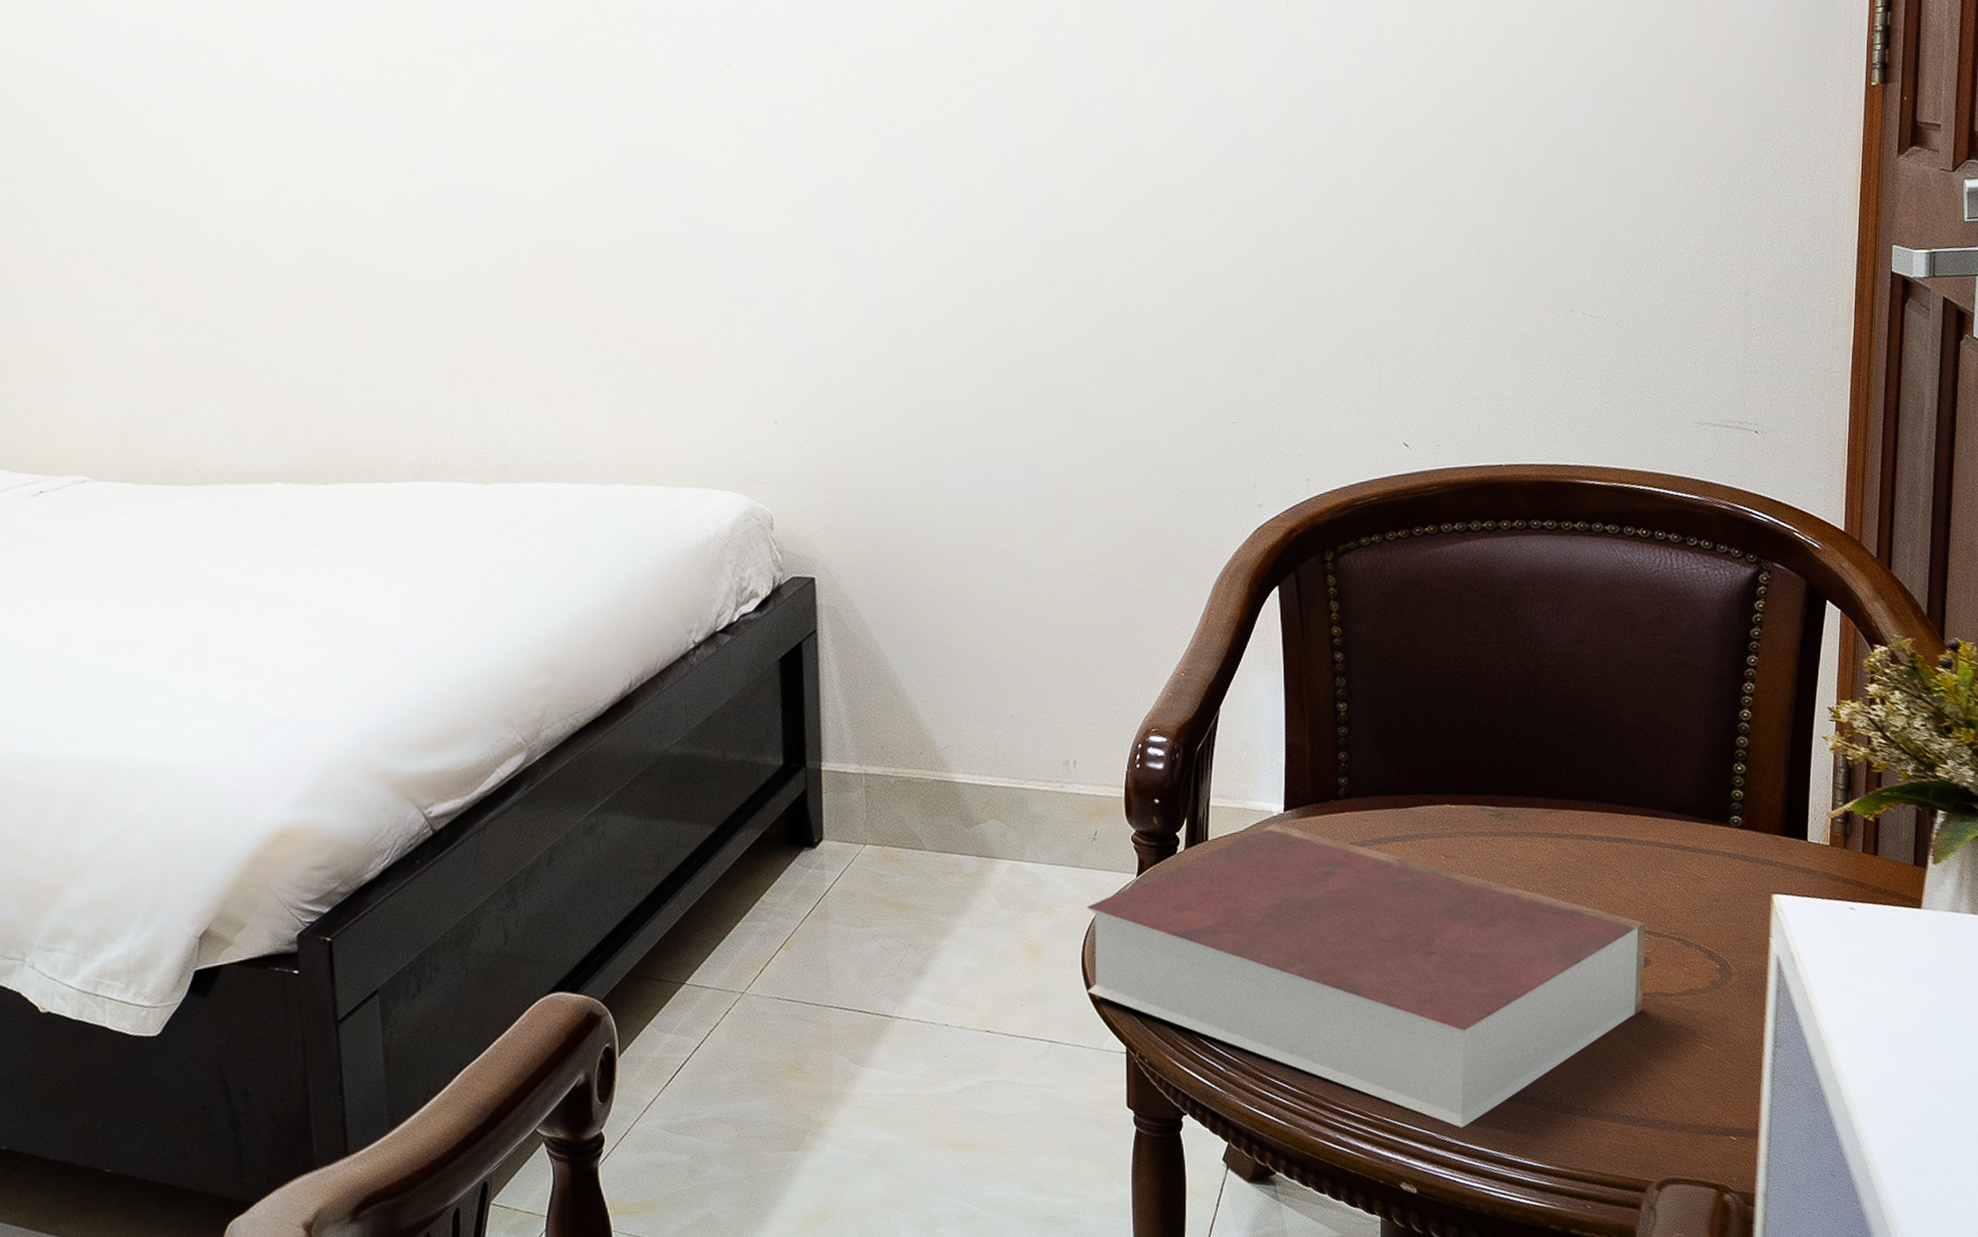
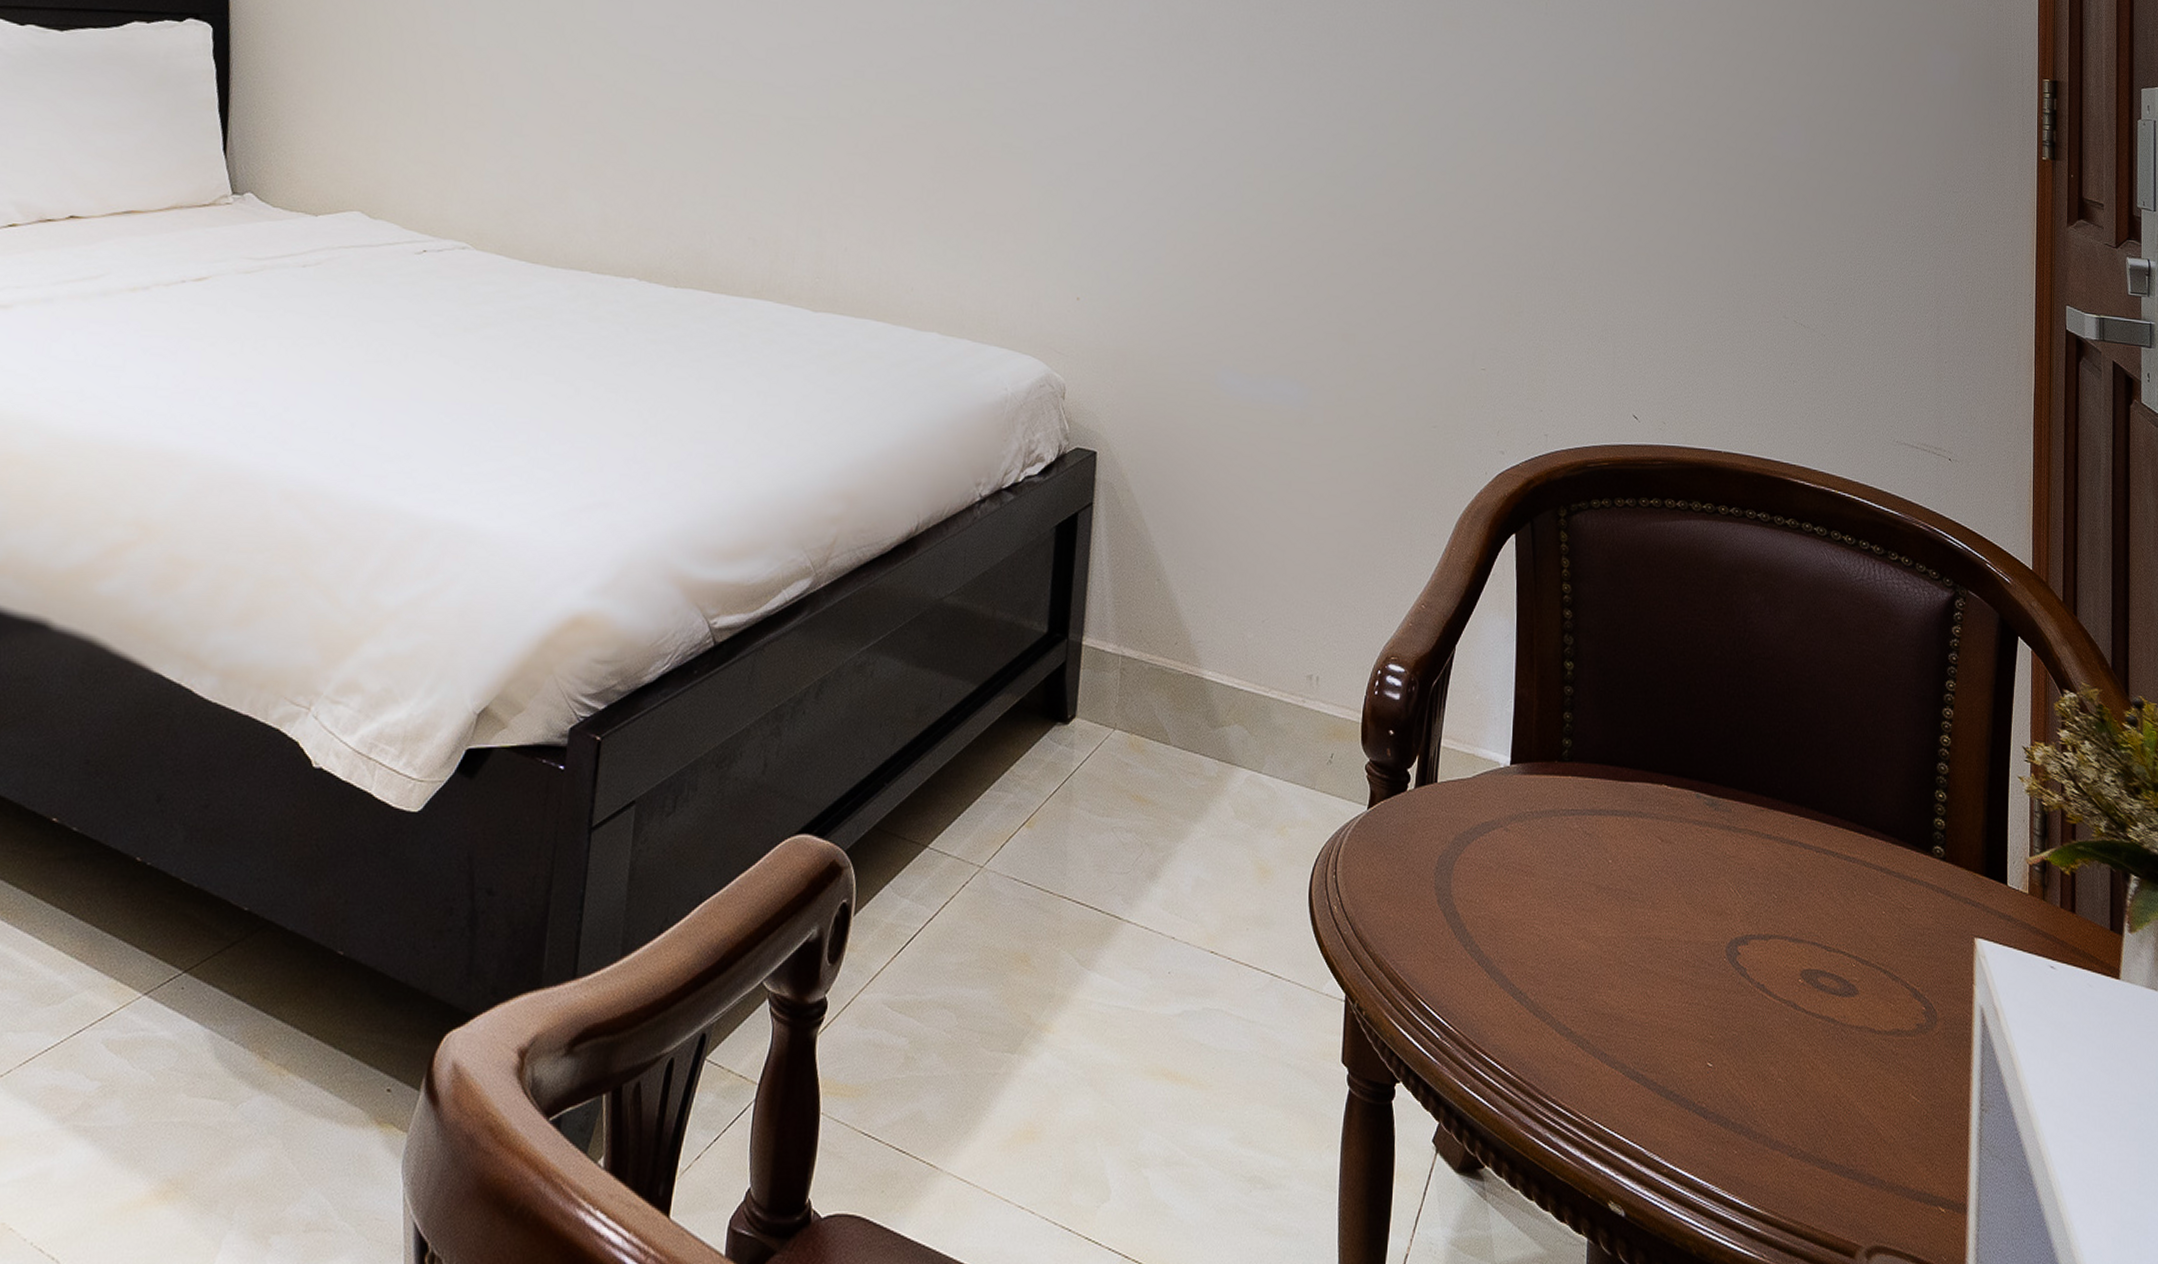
book: present [1086,824,1646,1128] -> none [1312,776,1854,1148]

